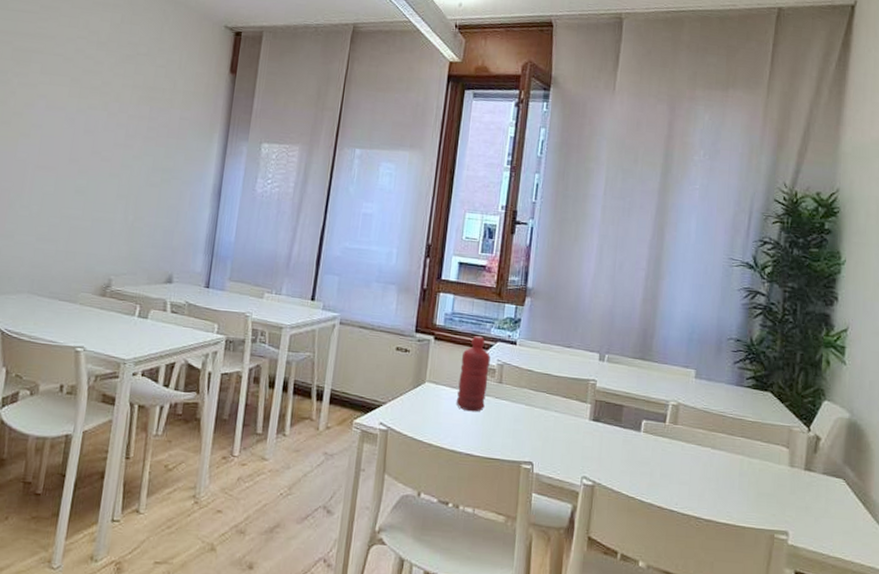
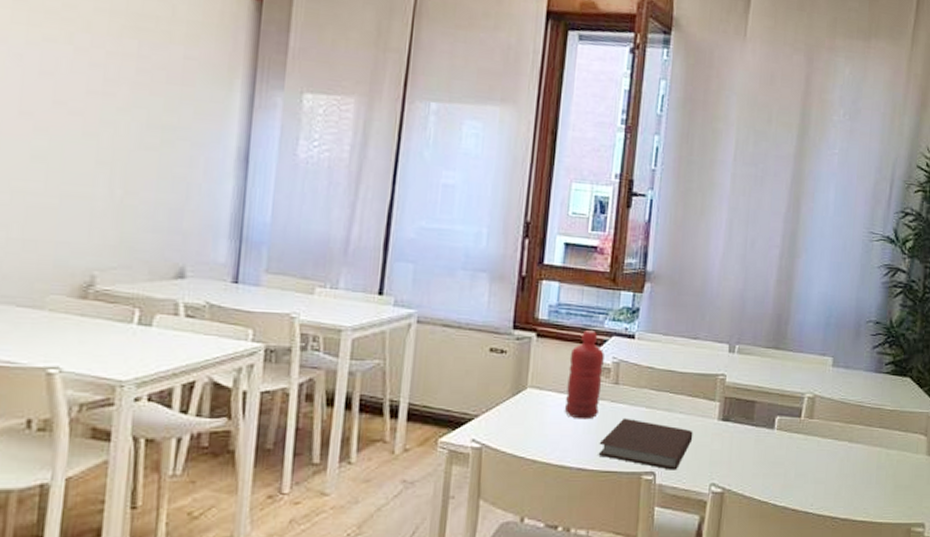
notebook: none [484,412,567,462] -> present [598,417,693,470]

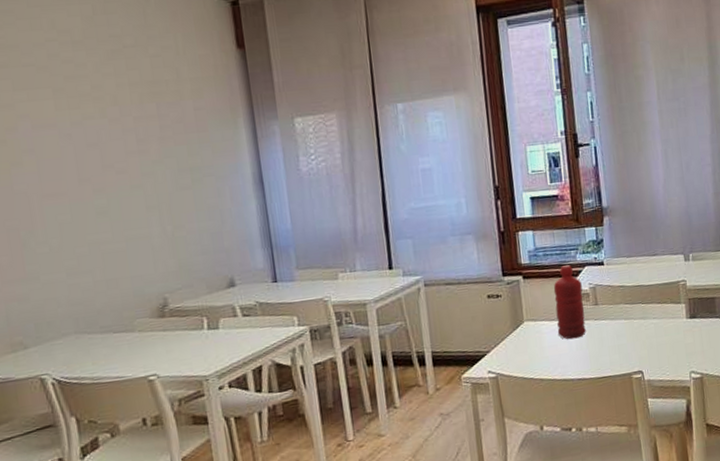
notebook: present [598,417,693,470] -> none [591,330,668,367]

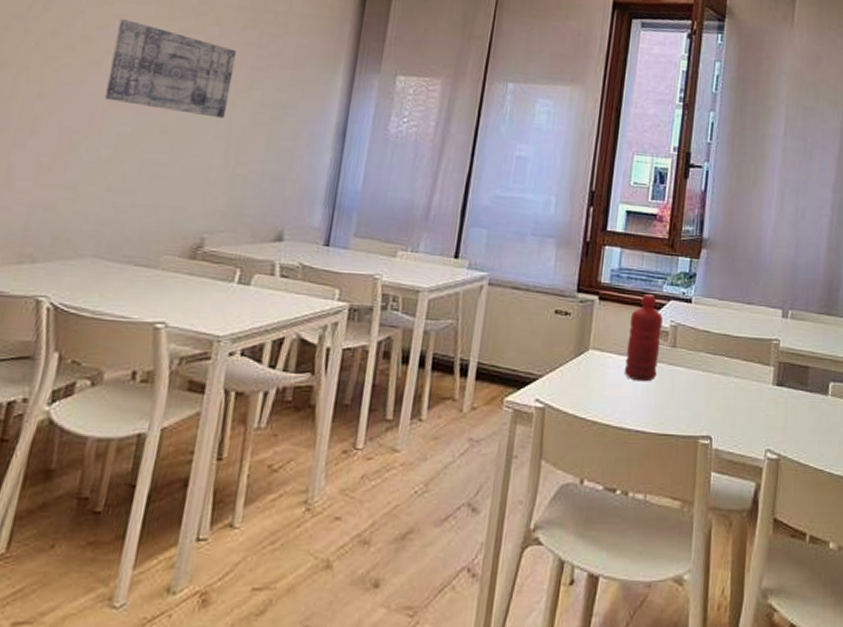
wall art: none [25,117,151,196] -> present [104,19,237,118]

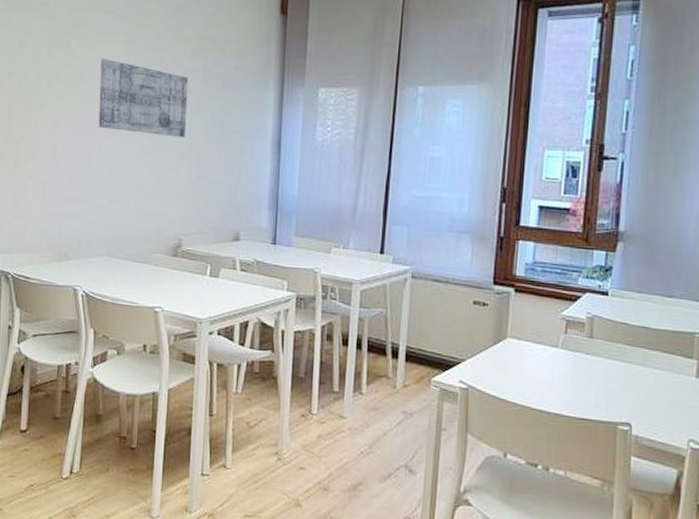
water bottle: present [624,294,663,382] -> none [541,287,579,370]

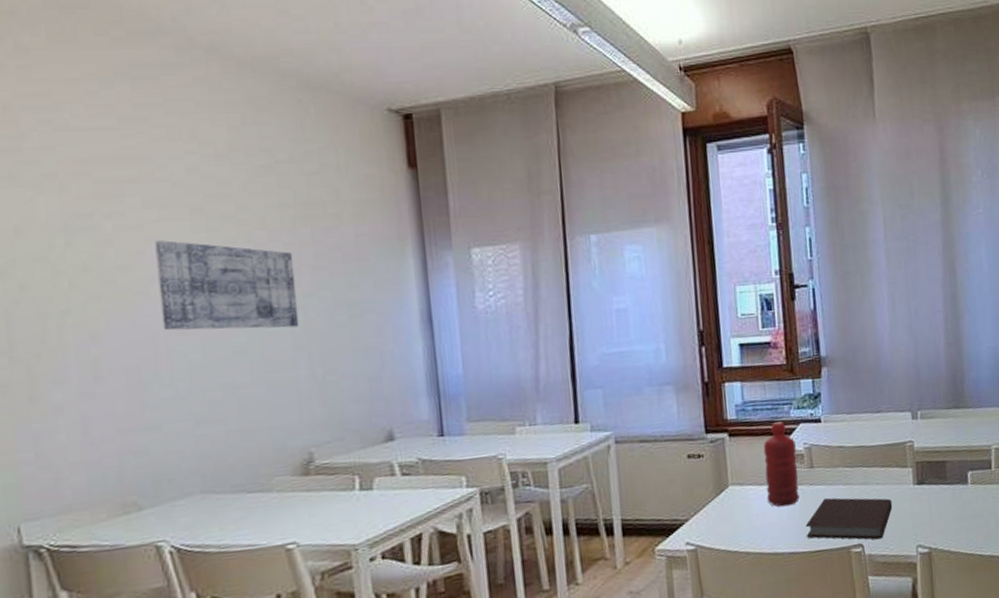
water bottle: none [541,287,579,370] -> present [763,421,800,507]
notebook: none [574,369,670,424] -> present [805,497,893,540]

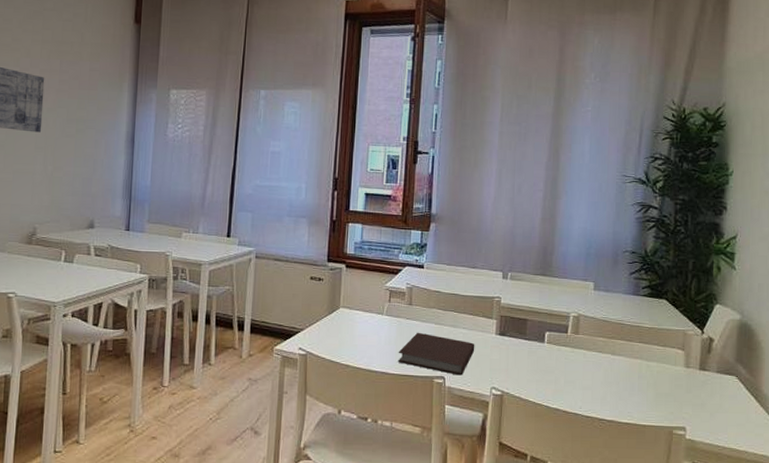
water bottle: present [763,421,800,507] -> none [369,262,400,333]

